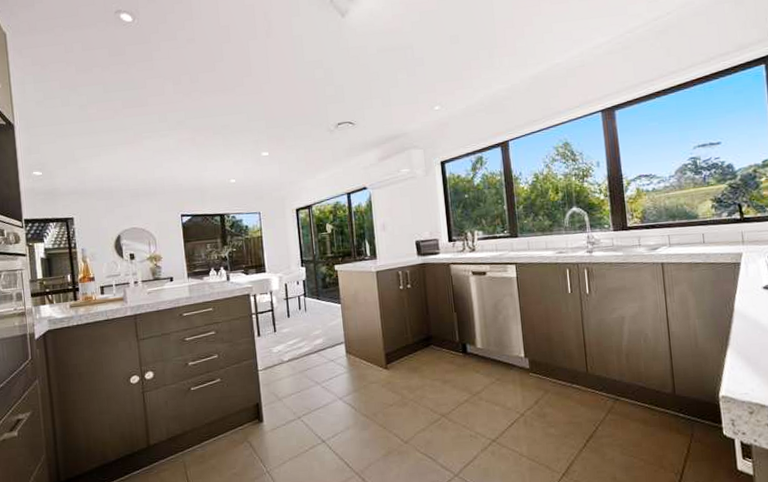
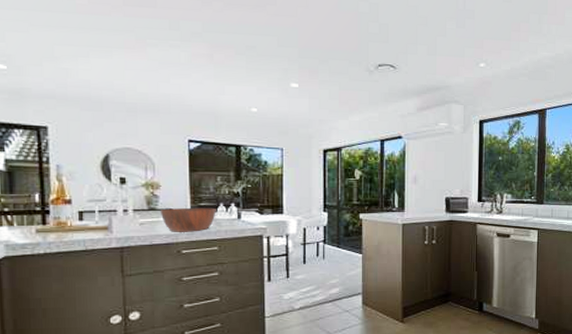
bowl: none [163,272,209,298] -> present [160,207,216,232]

